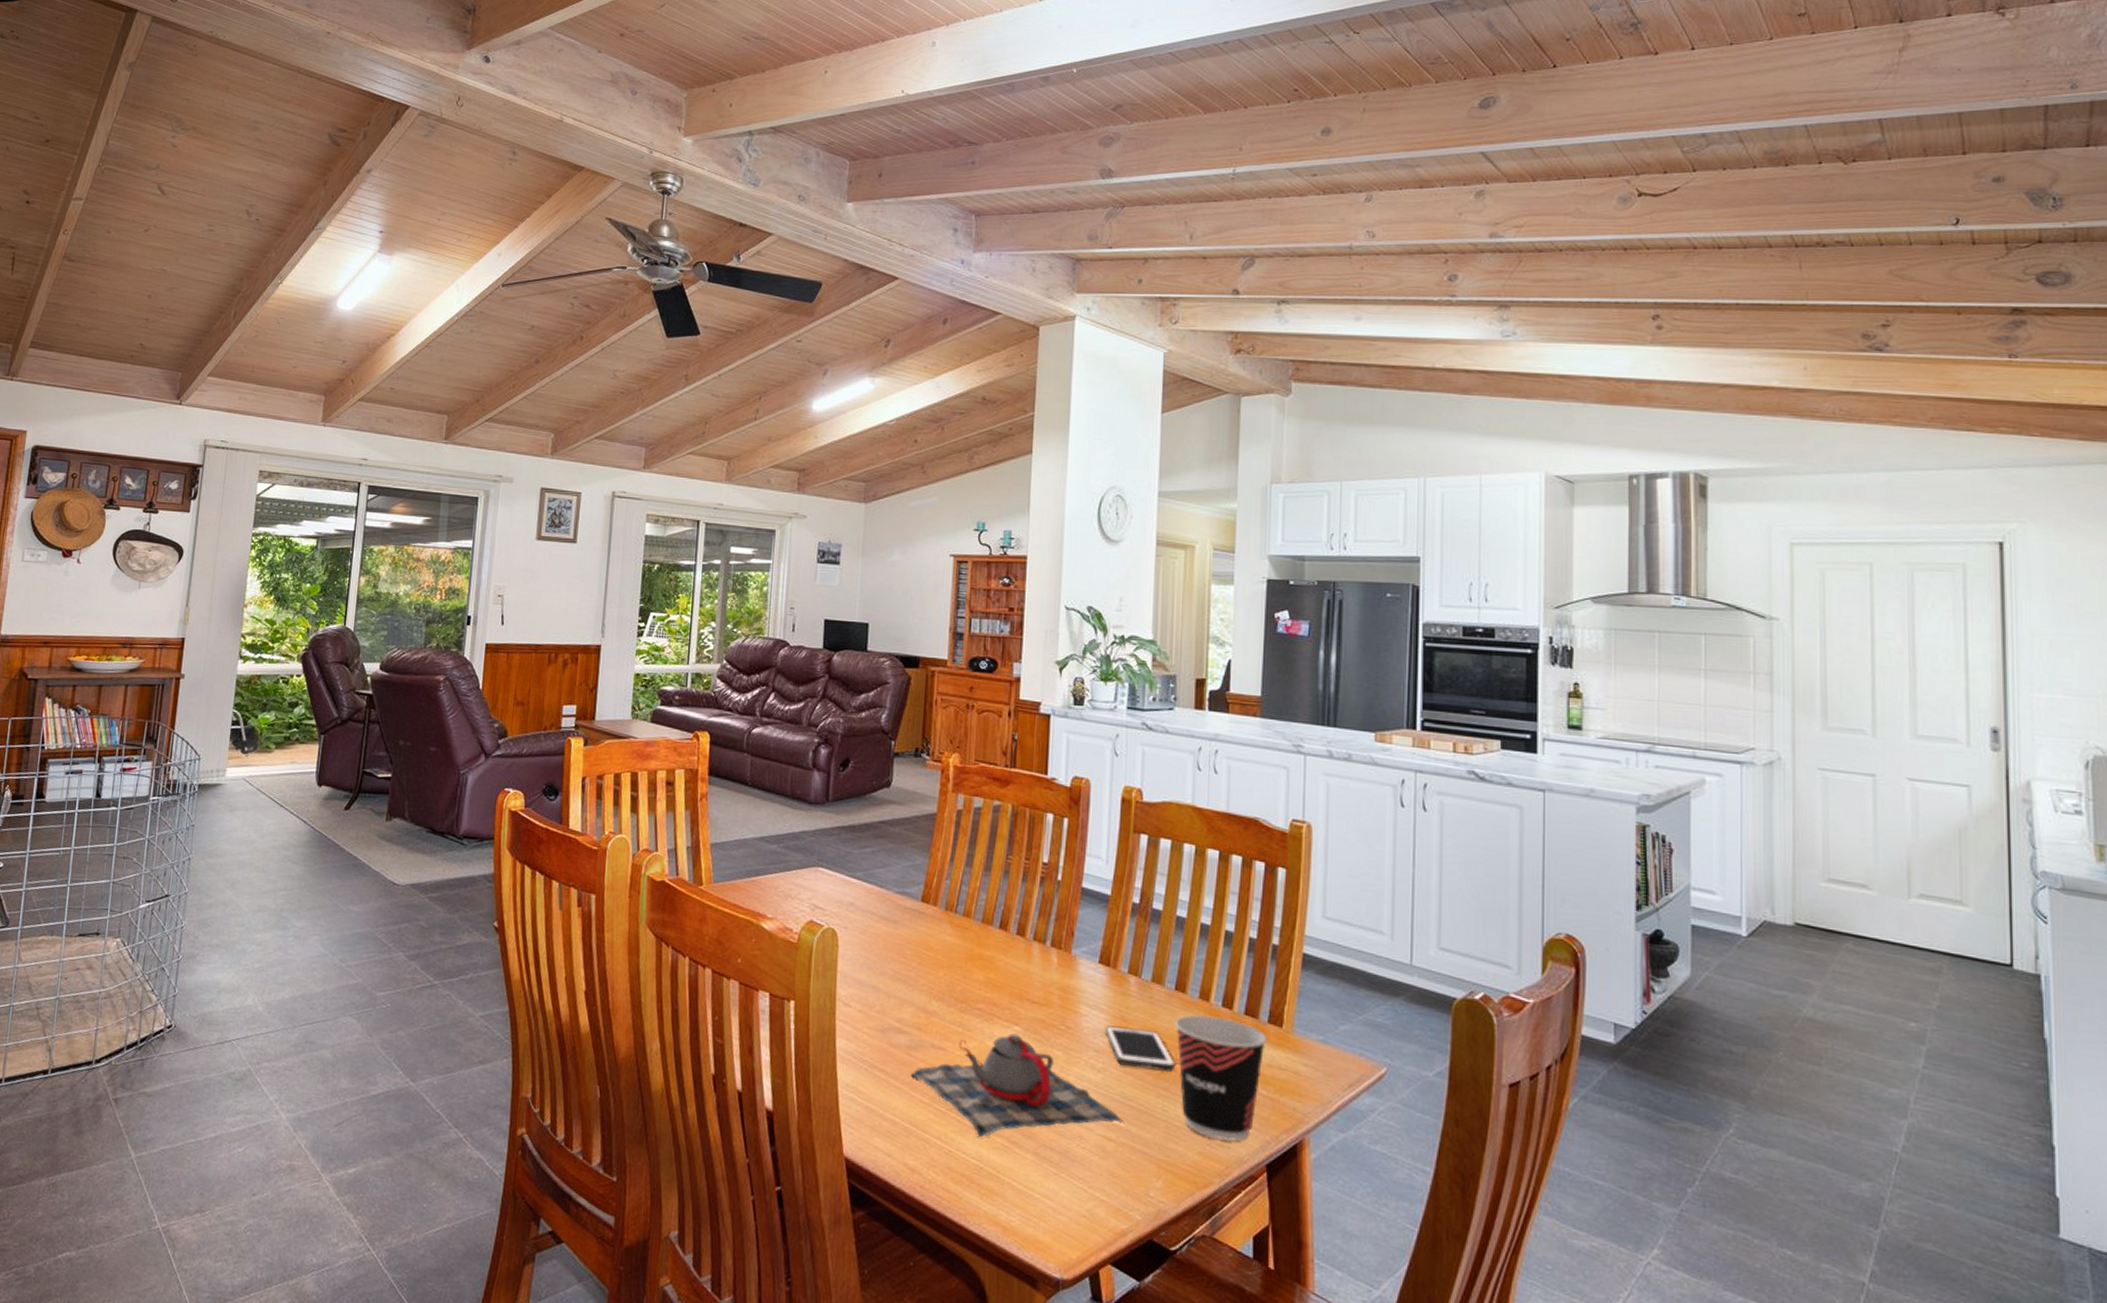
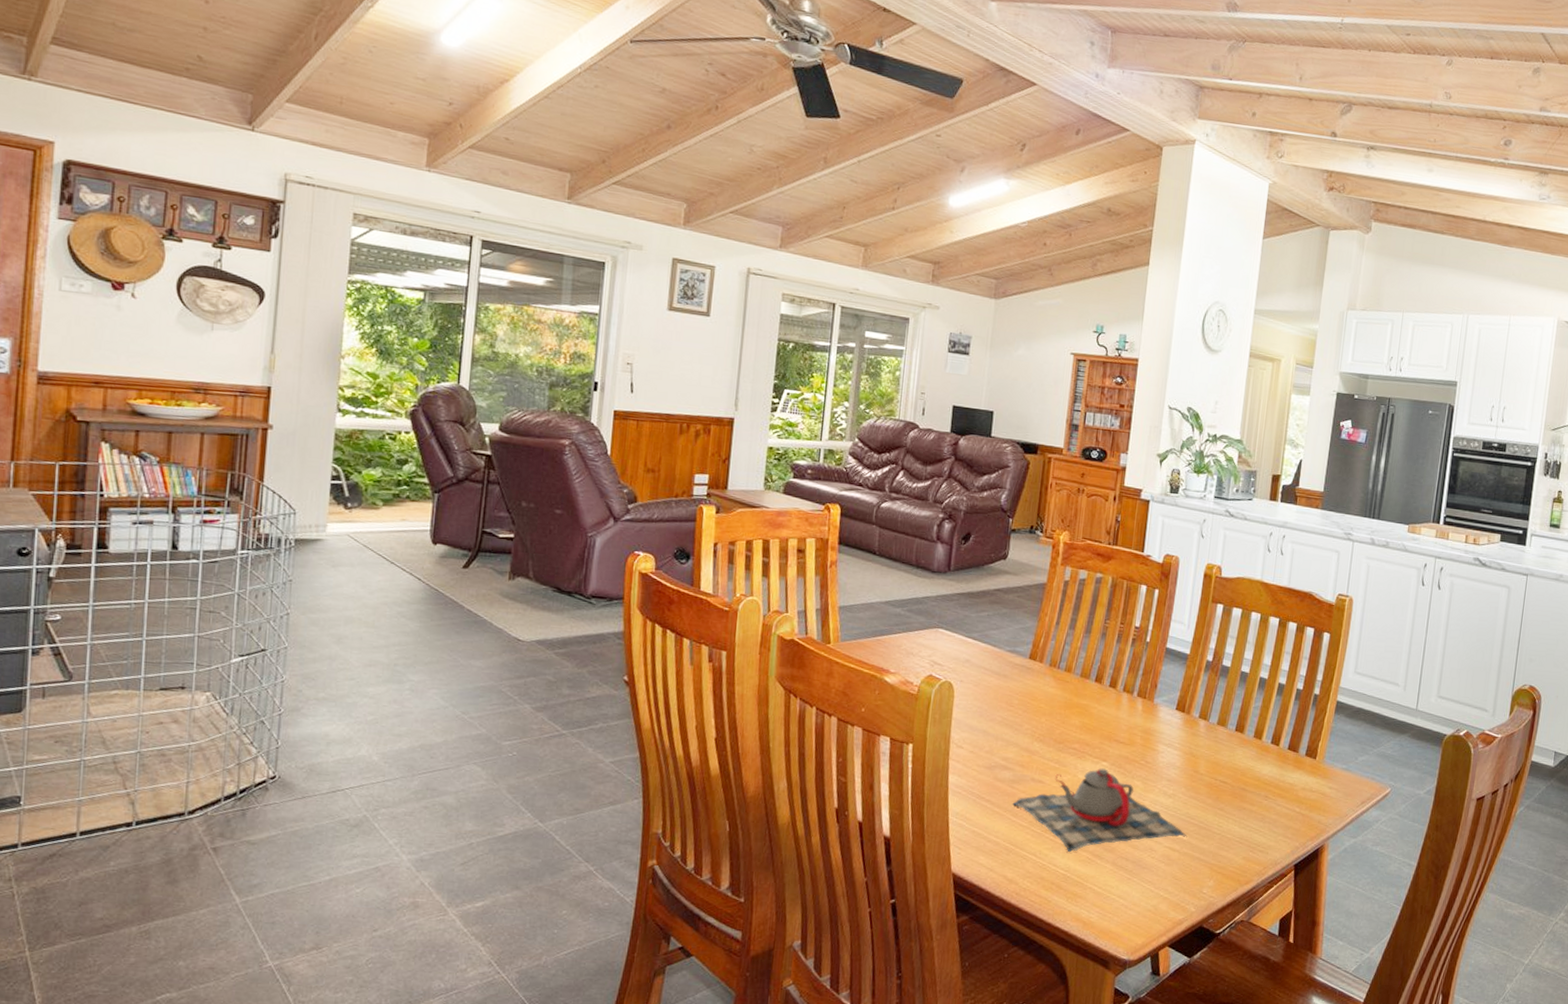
cell phone: present [1104,1025,1176,1073] -> none [1176,760,1232,796]
cup: present [1174,1015,1267,1142] -> none [1233,750,1304,849]

